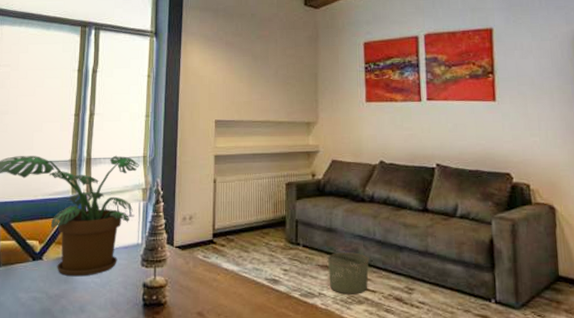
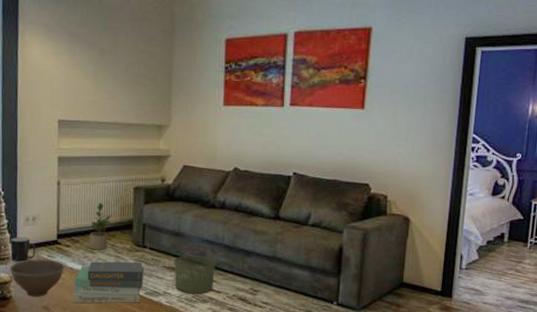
bowl: none [166,261,220,302] -> present [10,259,65,297]
mug: none [167,237,192,266] -> present [10,237,36,264]
books: none [226,260,299,307] -> present [71,261,145,303]
potted plant: none [243,200,266,249] -> present [88,203,112,250]

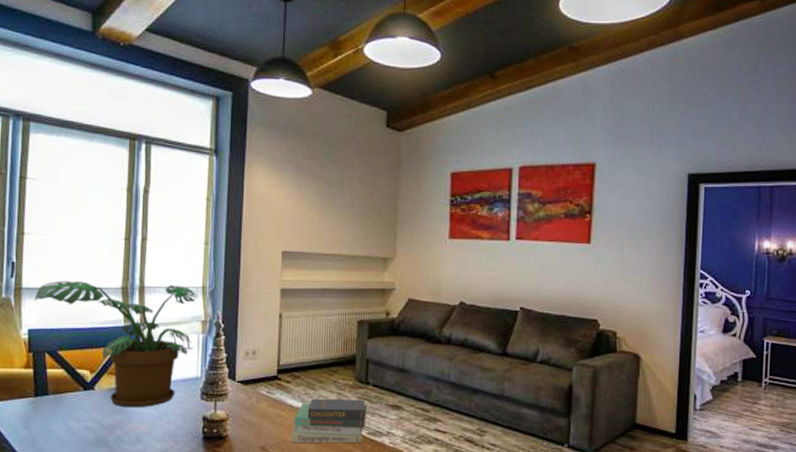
mug: present [10,237,36,264] -> none [228,372,255,400]
bowl: present [10,259,65,297] -> none [227,396,285,436]
potted plant: present [88,203,112,250] -> none [309,337,335,387]
basket: present [174,256,216,294] -> none [398,393,442,435]

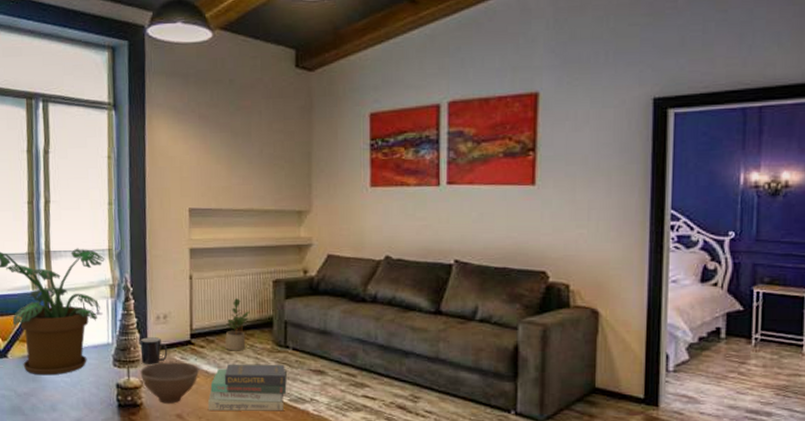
bowl: none [227,396,285,436] -> present [140,362,200,404]
mug: none [228,372,255,400] -> present [140,337,168,367]
potted plant: none [309,337,335,387] -> present [224,298,250,351]

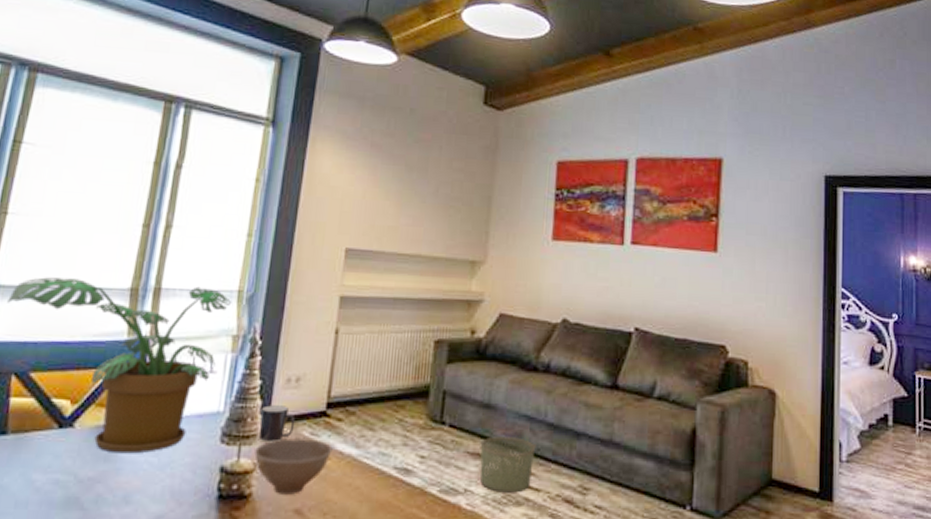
books: present [207,364,288,411] -> none [336,442,441,506]
potted plant: present [224,298,250,351] -> none [367,360,404,427]
basket: none [320,357,369,401] -> present [480,436,536,493]

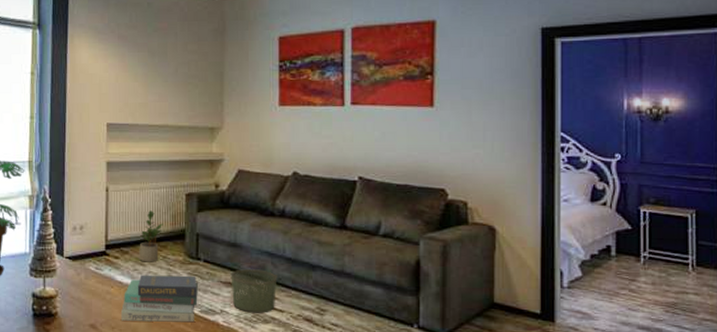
bowl: present [254,438,333,495] -> none [56,272,114,314]
mug: present [259,405,295,444] -> none [56,247,83,277]
books: none [336,442,441,506] -> present [120,275,199,323]
potted plant: none [367,360,404,427] -> present [138,211,163,262]

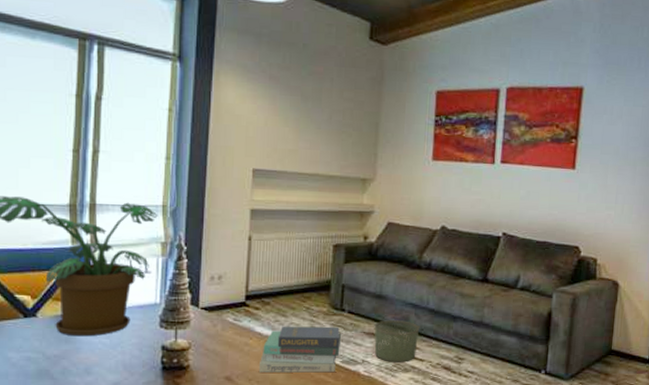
potted plant: present [138,211,163,262] -> none [280,261,309,314]

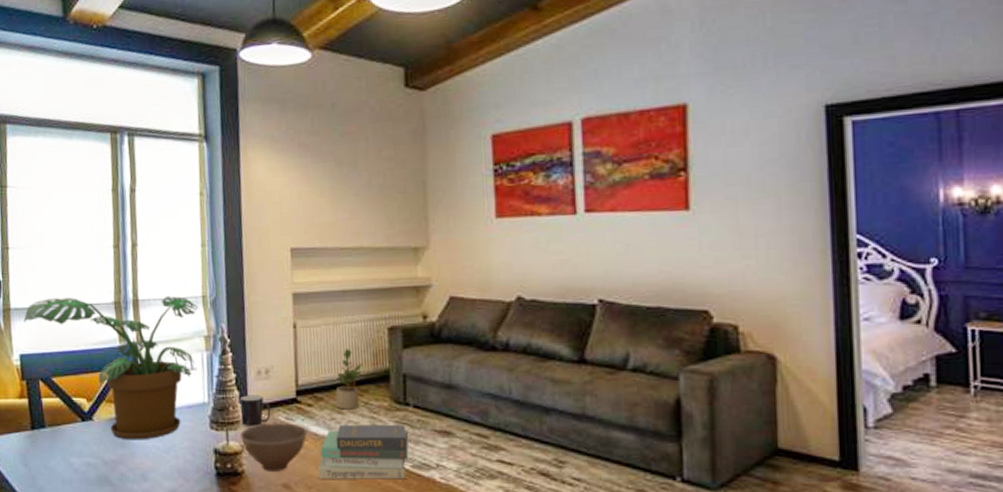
bowl: none [189,323,253,366] -> present [240,423,308,471]
mug: none [191,298,220,328] -> present [239,395,271,429]
potted plant: none [280,261,309,314] -> present [334,349,363,410]
basket: present [374,320,420,363] -> none [446,415,504,467]

